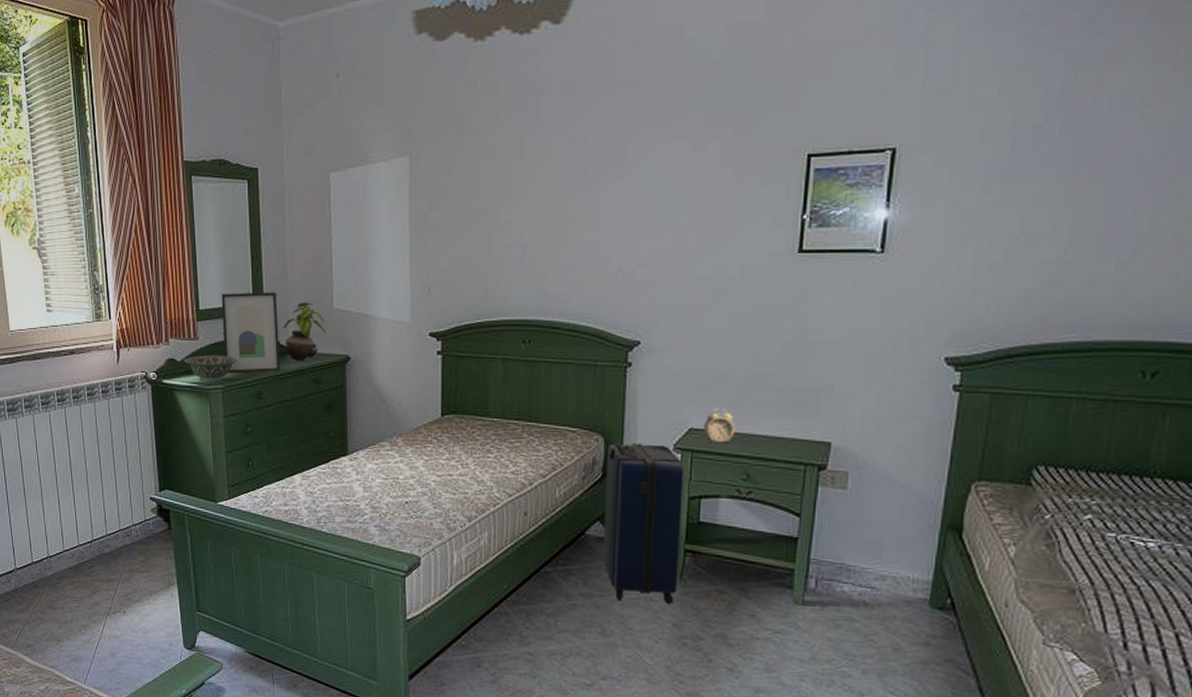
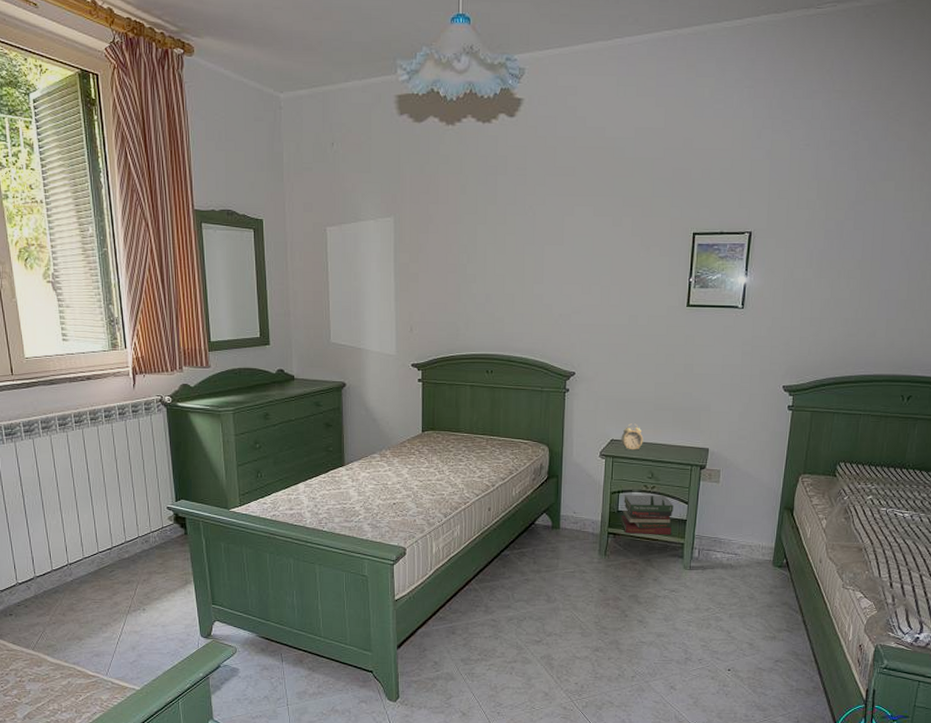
decorative bowl: present [184,354,237,382] -> none [197,381,246,405]
picture frame: present [221,291,280,374] -> none [231,326,285,398]
potted plant: present [283,302,325,361] -> none [287,336,324,387]
suitcase: present [603,441,684,604] -> none [549,450,607,575]
books: none [702,501,779,558] -> present [620,495,674,536]

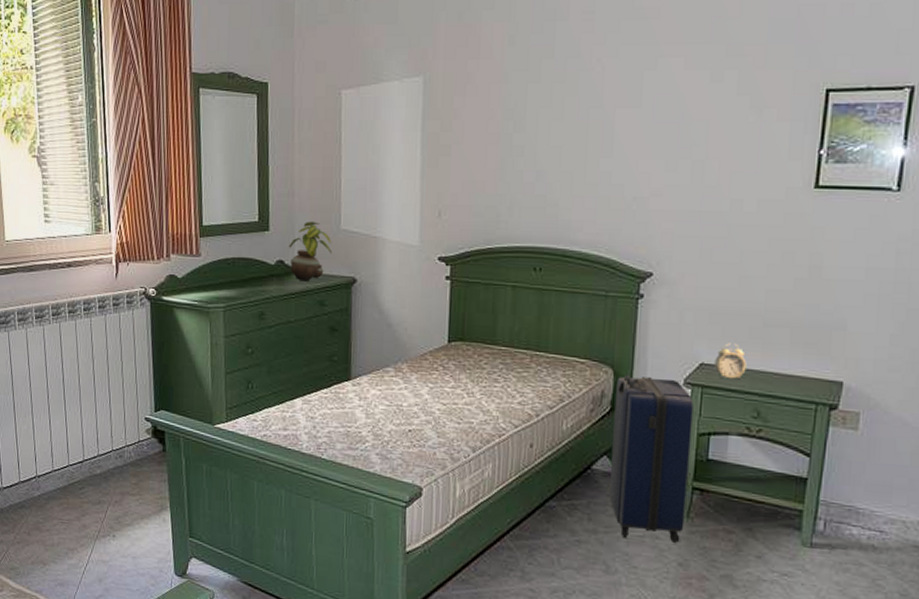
potted plant: none [287,336,324,387] -> present [288,221,332,282]
suitcase: none [549,450,607,575] -> present [609,374,694,543]
books: present [620,495,674,536] -> none [711,438,789,498]

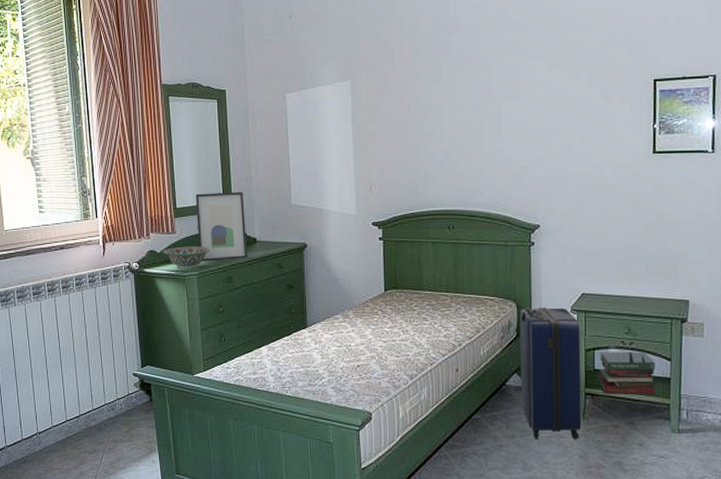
decorative bowl: none [185,272,240,300] -> present [163,246,210,269]
picture frame: none [225,208,285,294] -> present [195,191,247,262]
potted plant: present [288,221,332,282] -> none [249,199,285,249]
books: none [711,438,789,498] -> present [598,351,655,396]
alarm clock: present [714,343,747,380] -> none [592,276,617,304]

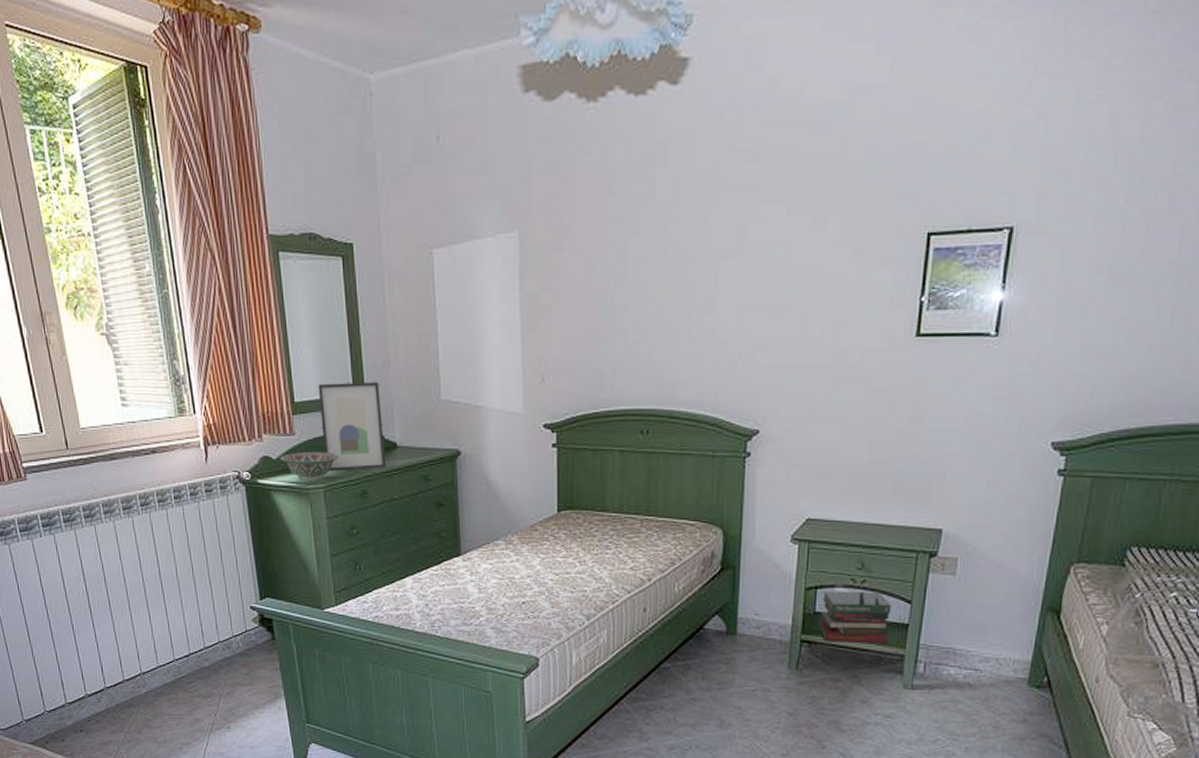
suitcase: present [519,306,582,440] -> none [722,534,801,694]

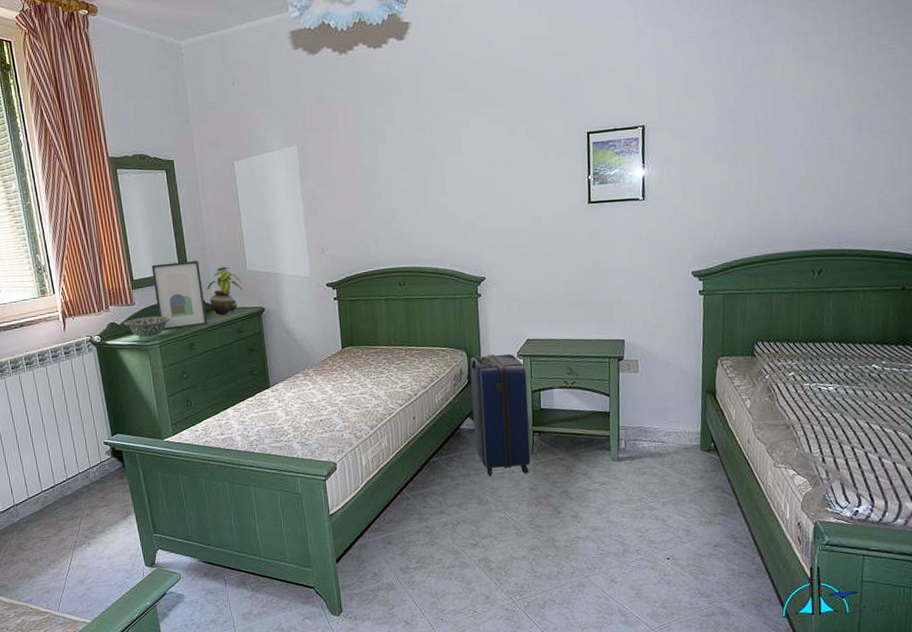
potted plant: none [387,393,433,457] -> present [207,266,242,315]
suitcase: none [722,534,801,694] -> present [469,354,531,477]
books: present [818,591,891,645] -> none [544,389,596,431]

